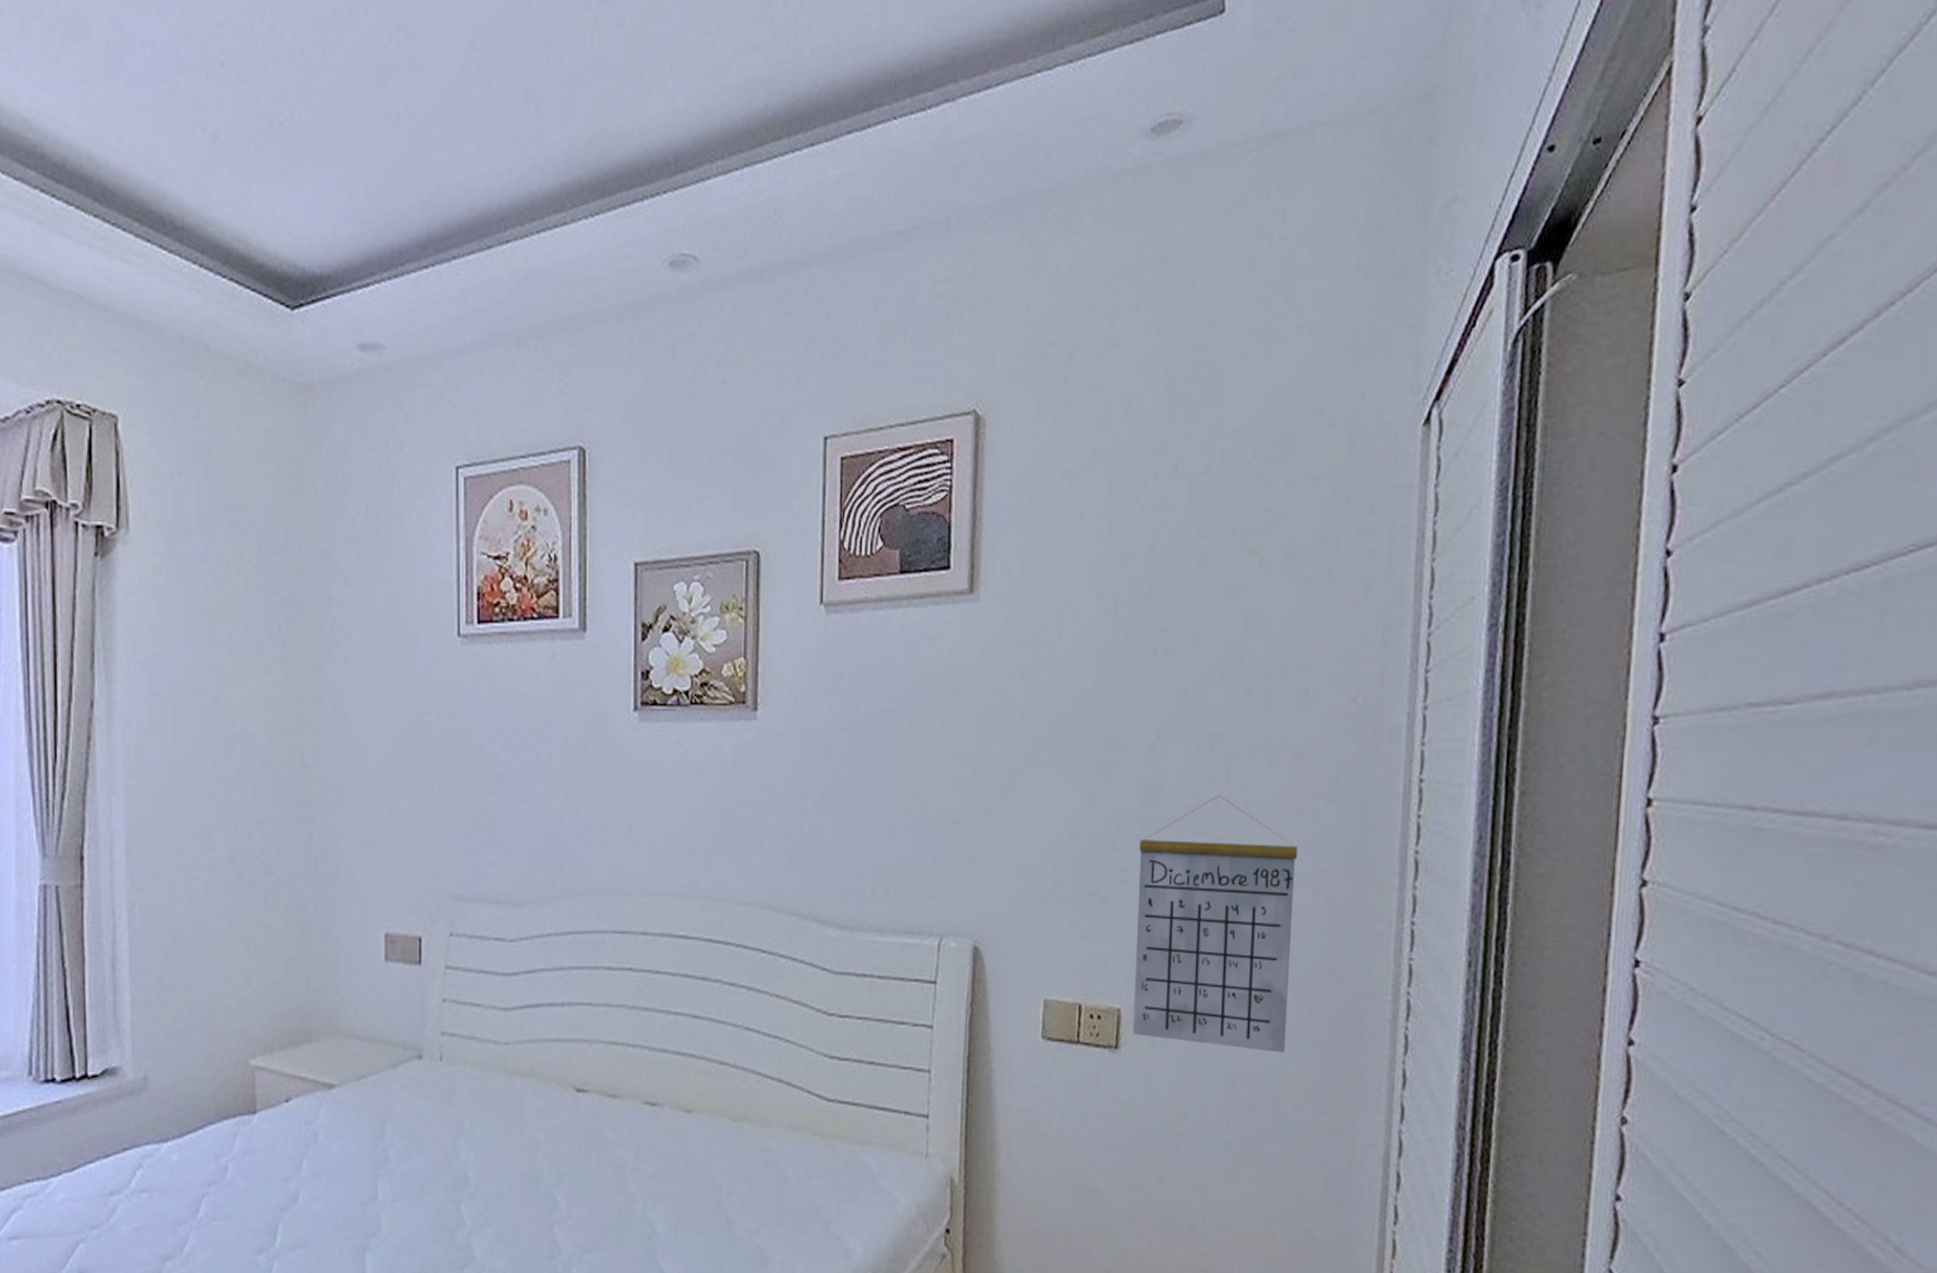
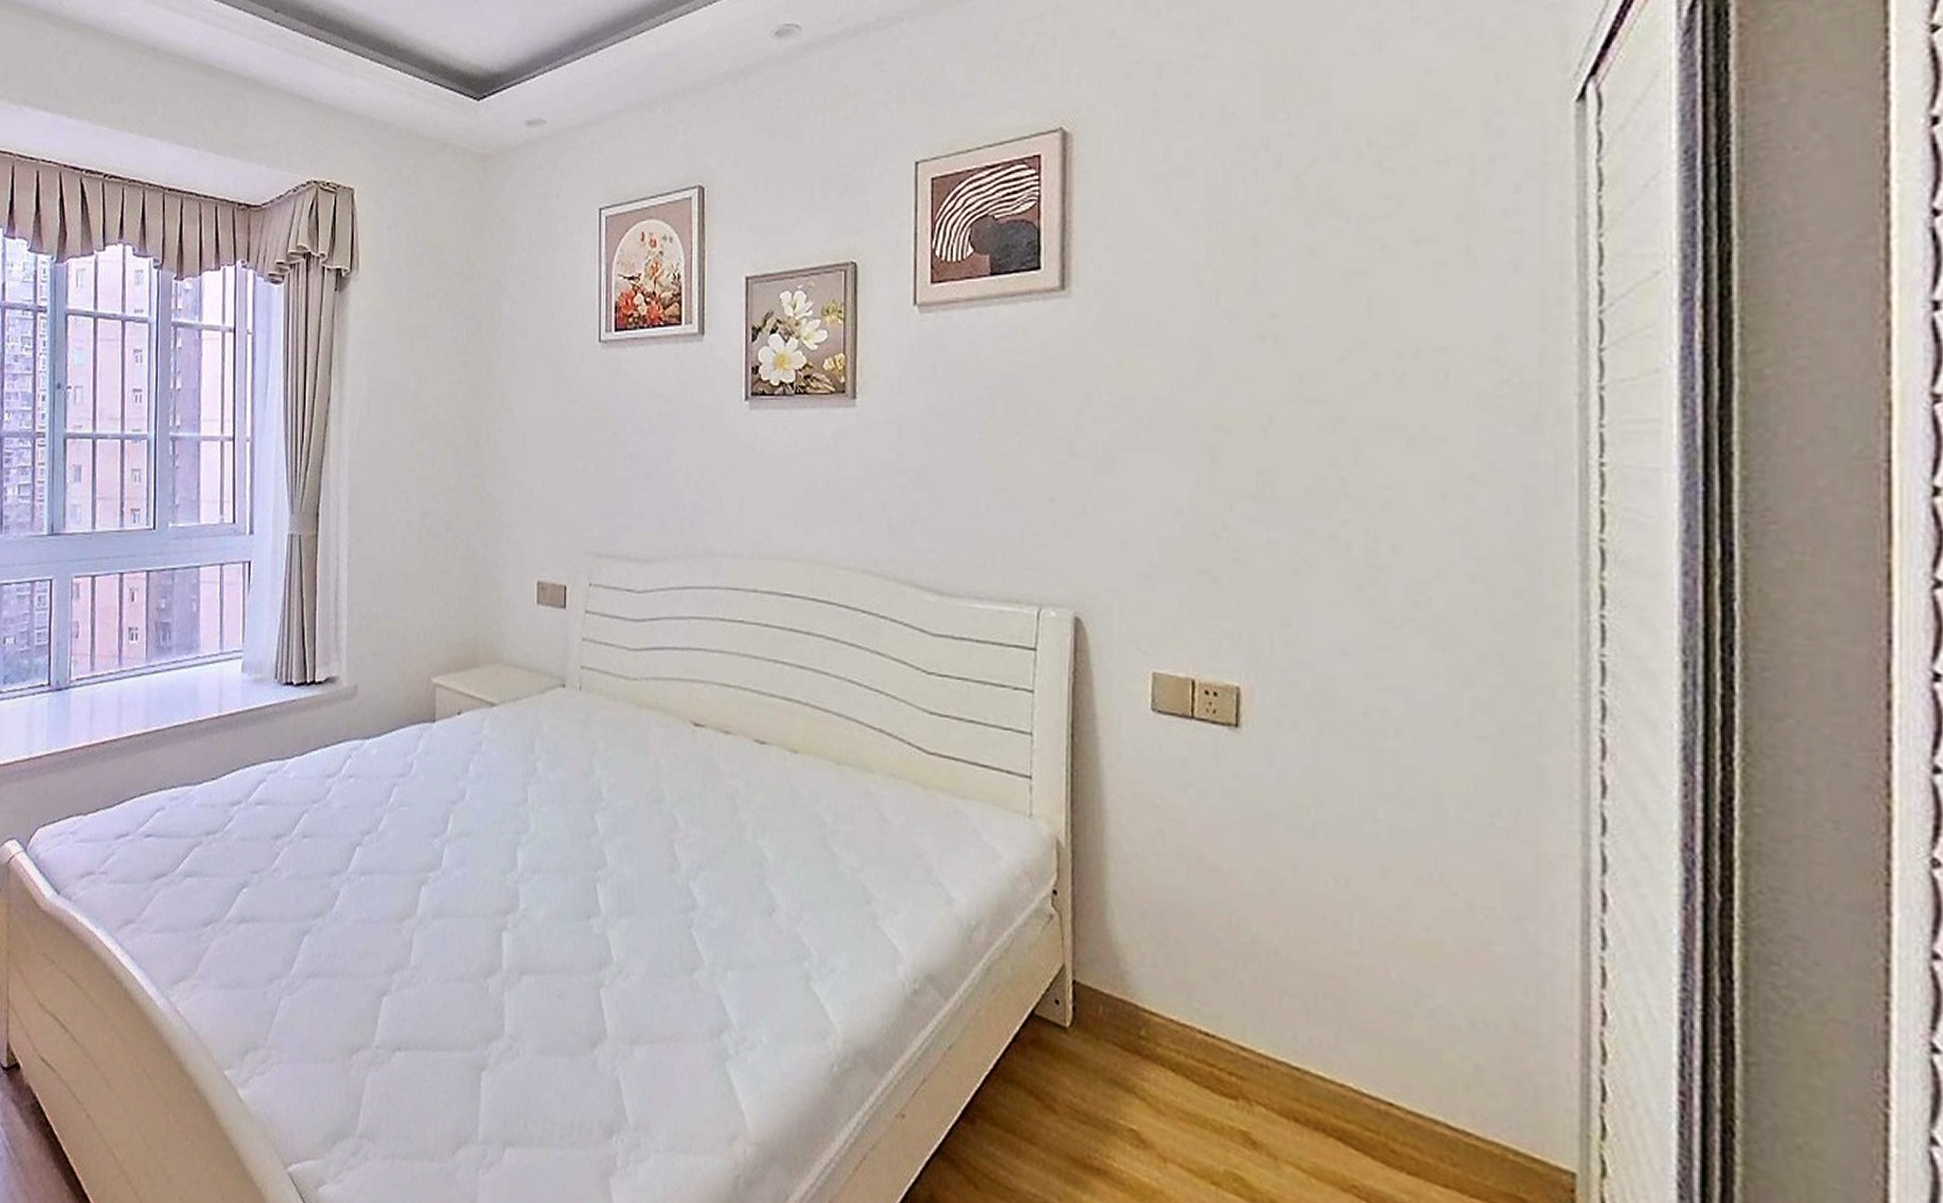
calendar: present [1132,794,1299,1053] -> none [1253,476,1447,746]

